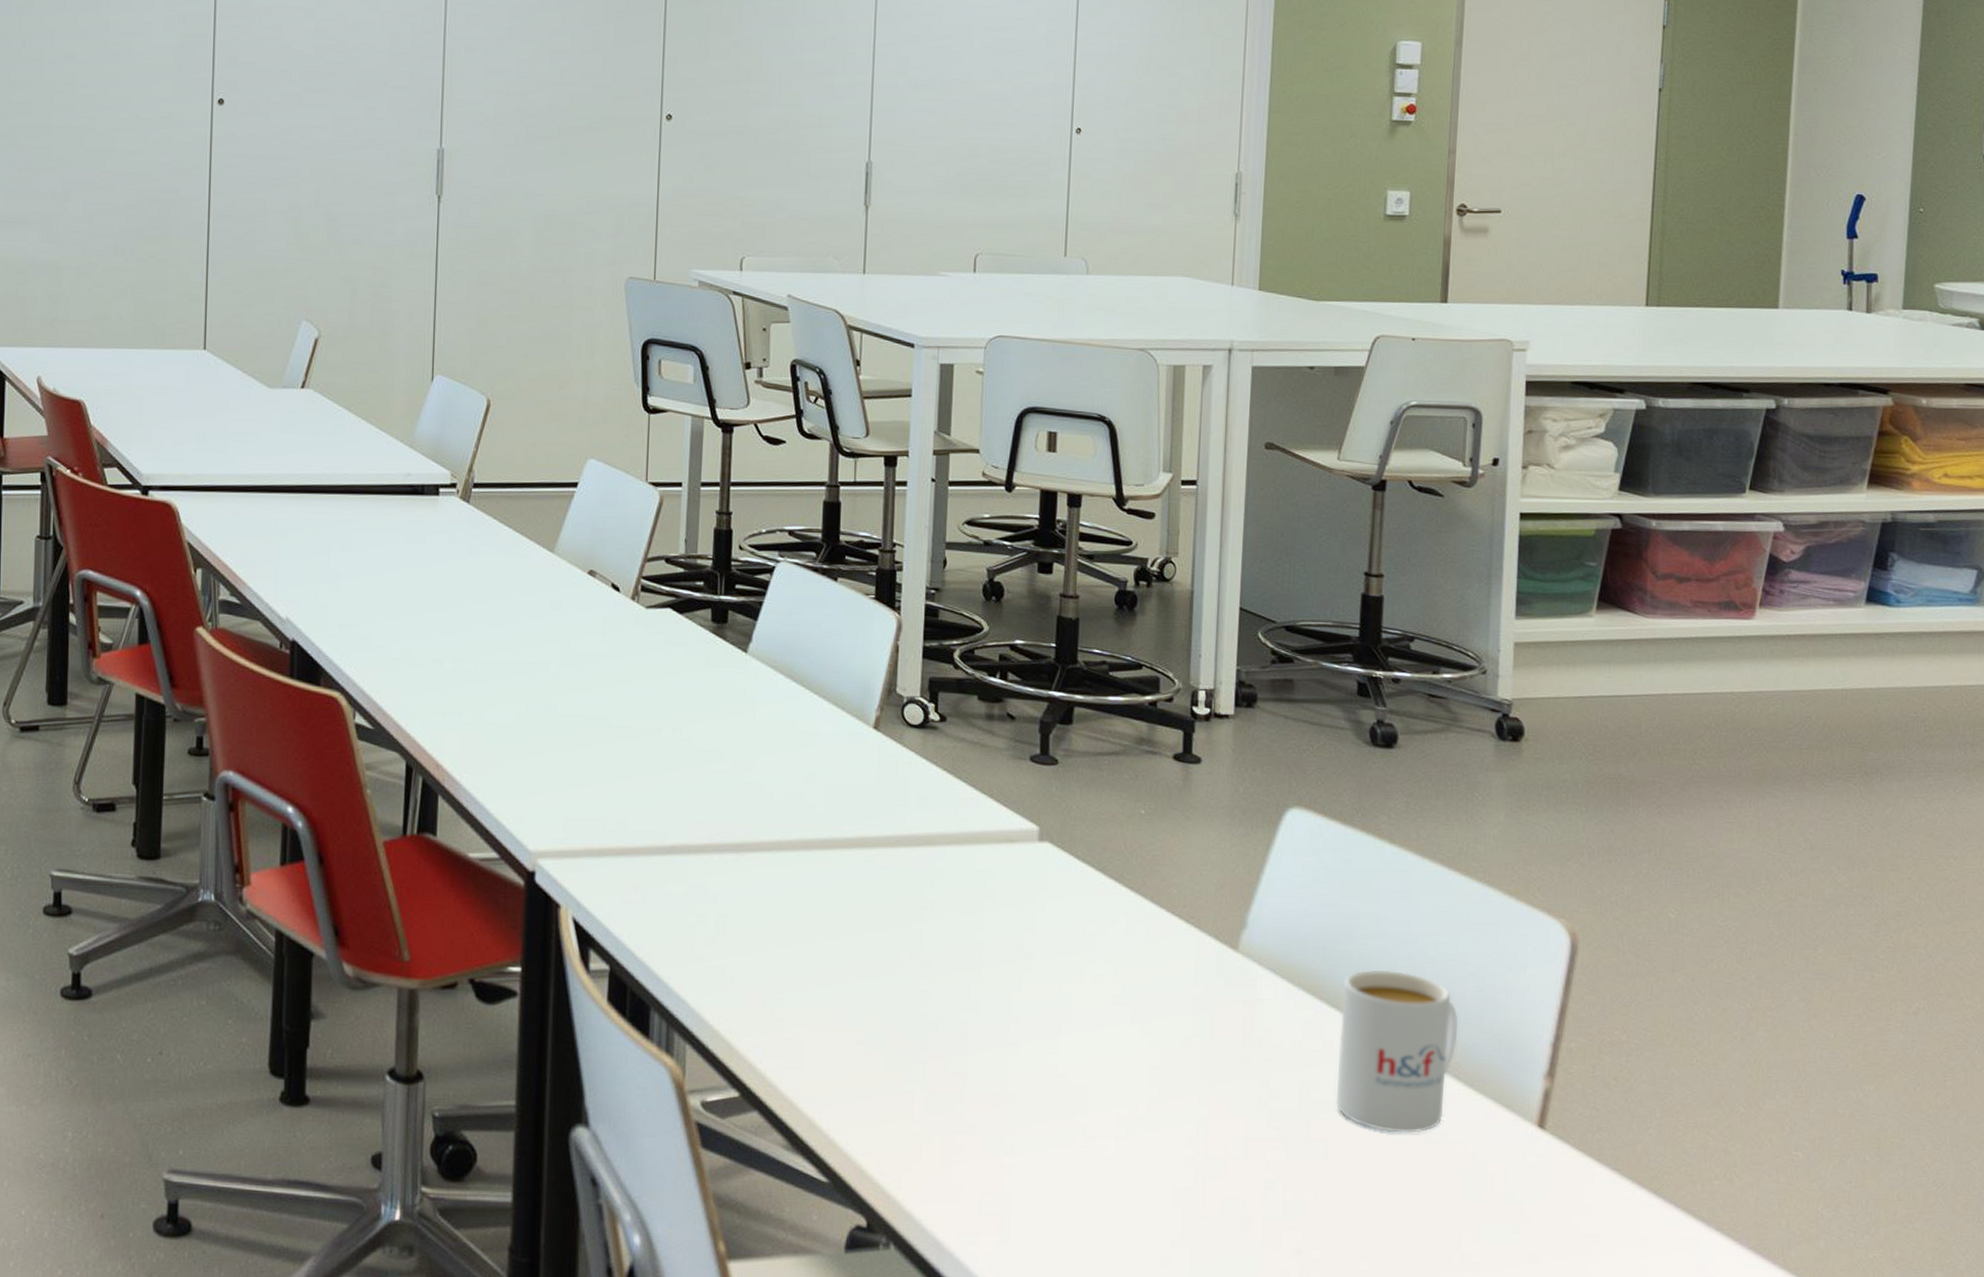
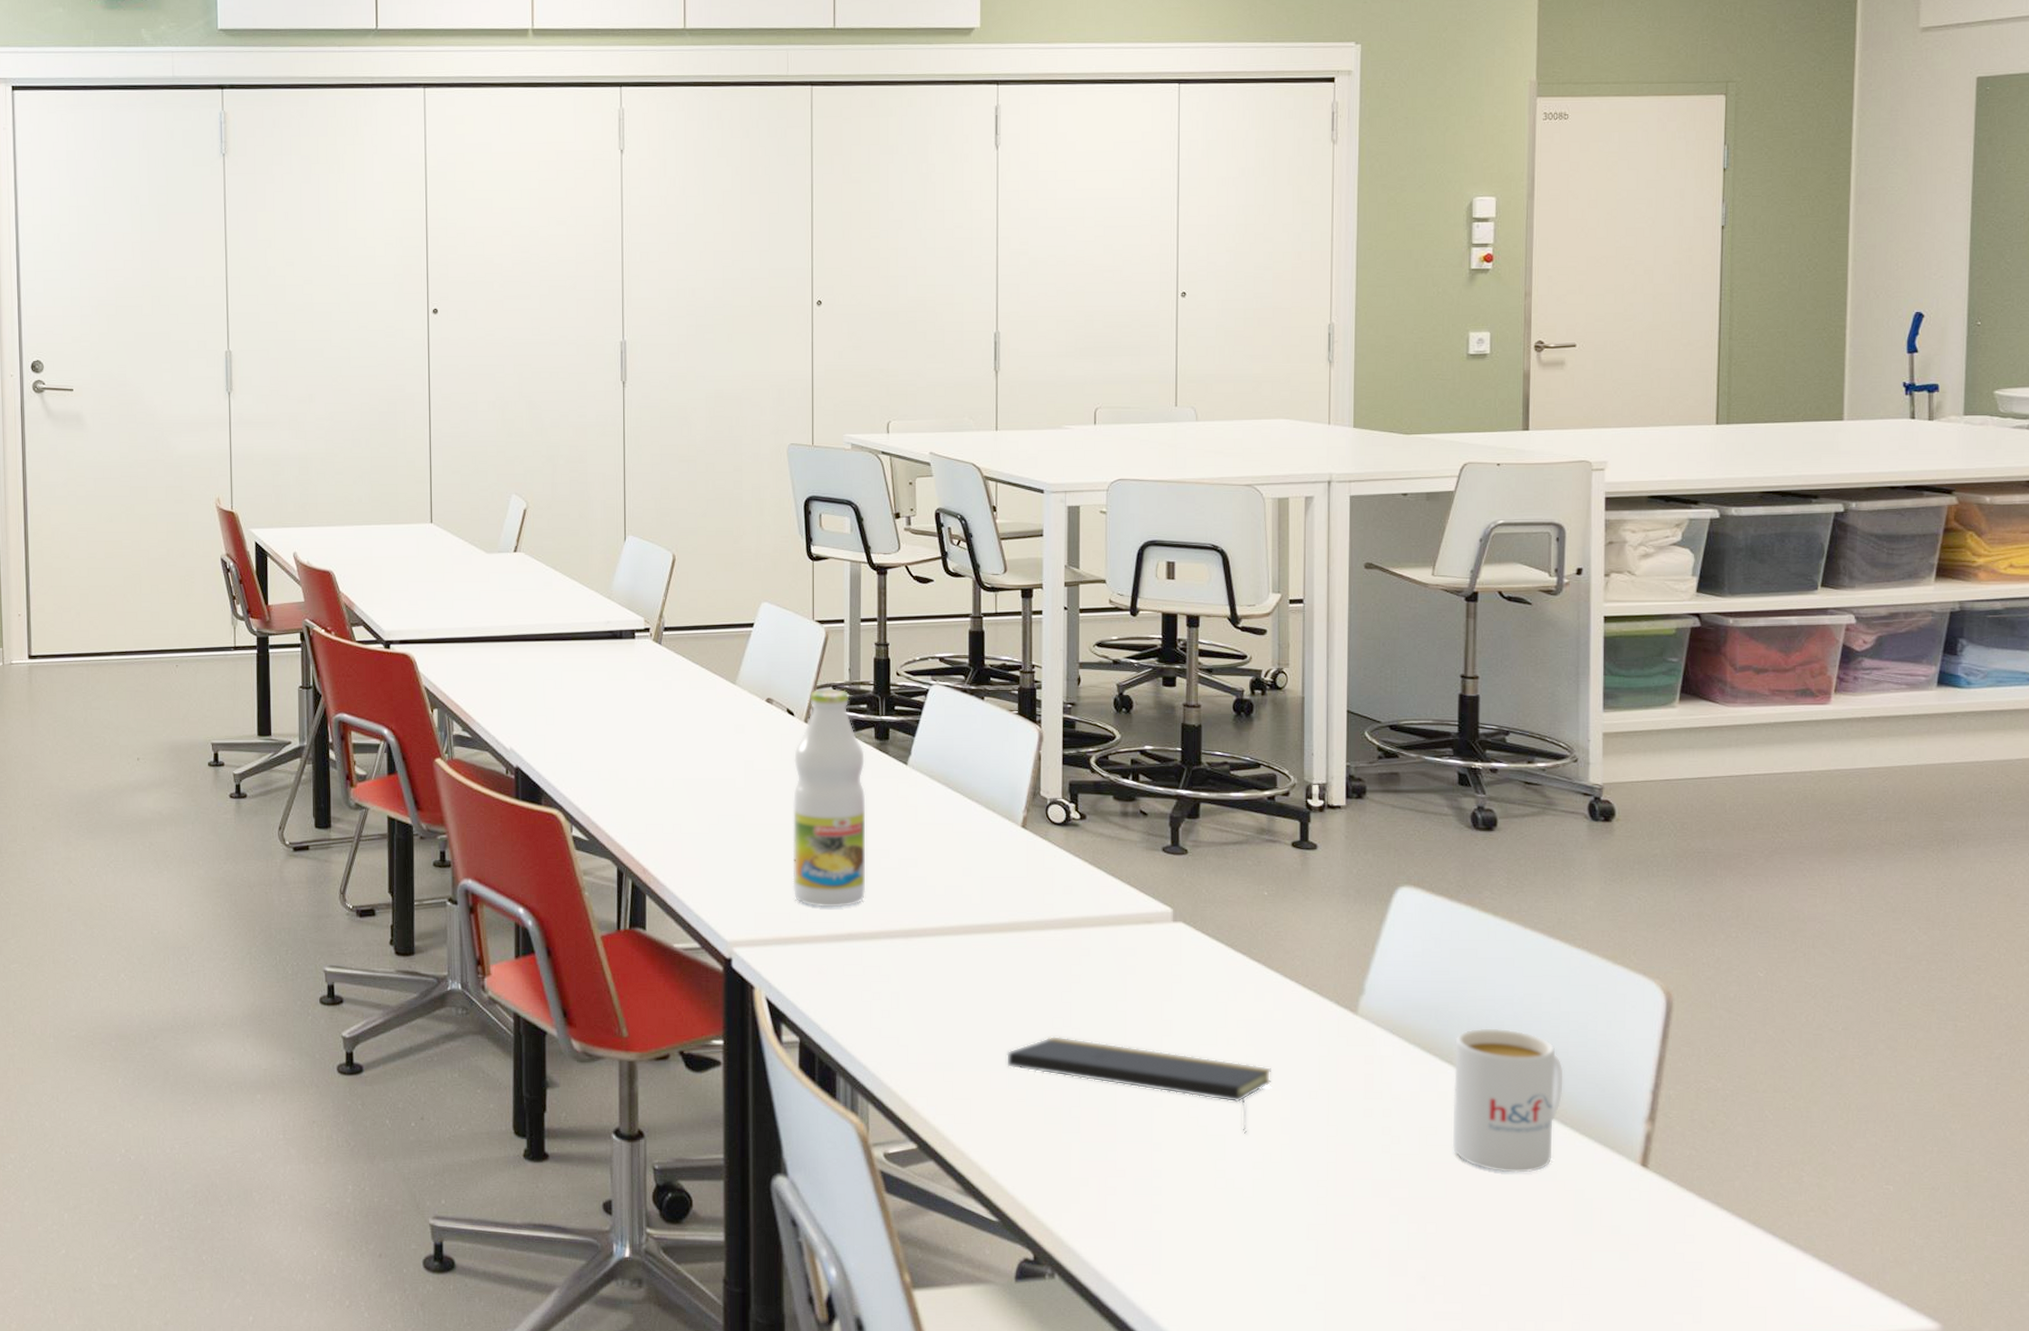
bottle: none [609,561,699,816] -> present [792,688,866,908]
notepad: none [844,969,1141,1085] -> present [1006,1035,1271,1133]

